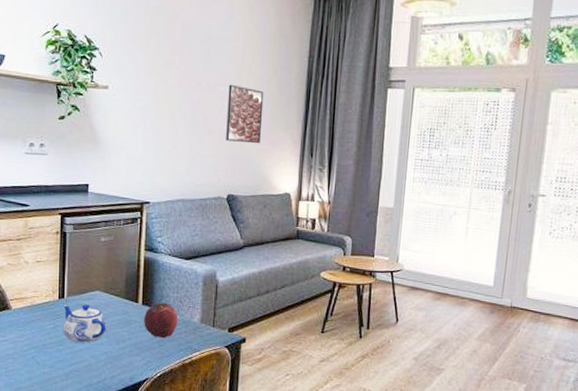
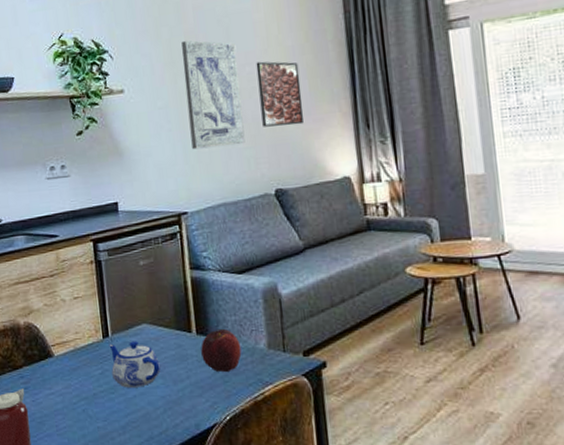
wall art: none [162,53,214,152] -> present [182,40,245,150]

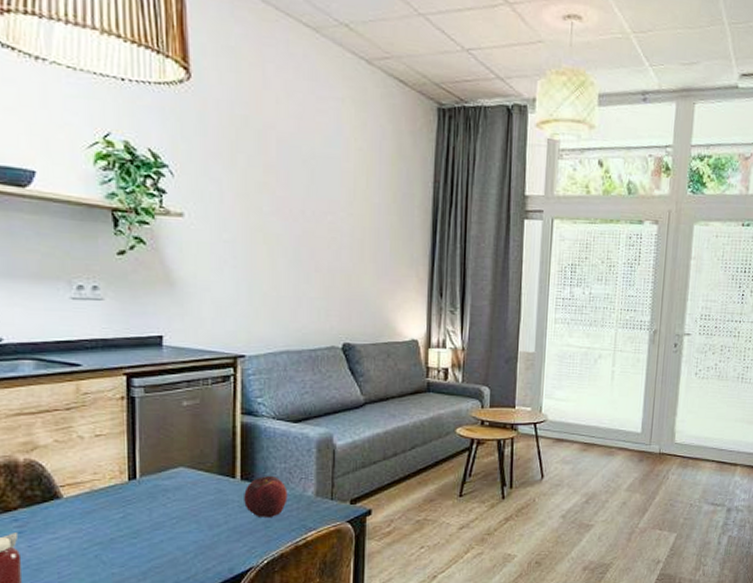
teapot: present [109,341,161,388] -> none [135,484,195,532]
wall art: present [182,40,245,150] -> none [258,173,320,294]
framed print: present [256,61,304,127] -> none [338,212,383,283]

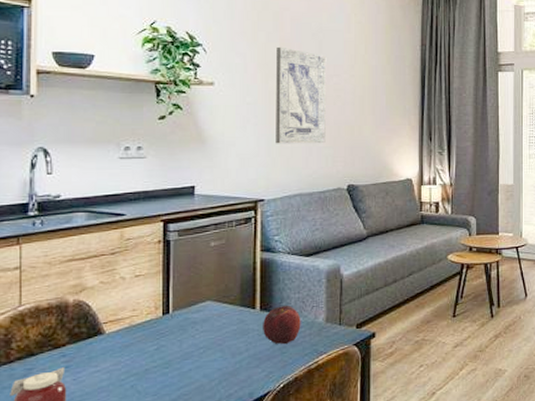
wall art: none [258,173,320,294] -> present [275,46,327,144]

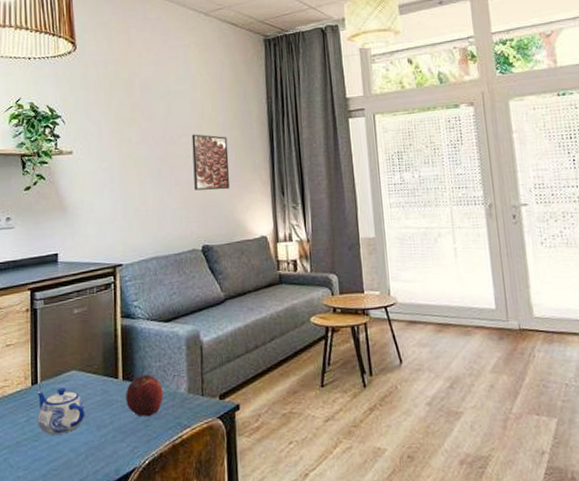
teapot: none [168,317,220,362] -> present [37,387,85,435]
wall art: present [275,46,327,144] -> none [128,112,179,208]
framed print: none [343,75,379,132] -> present [191,134,230,190]

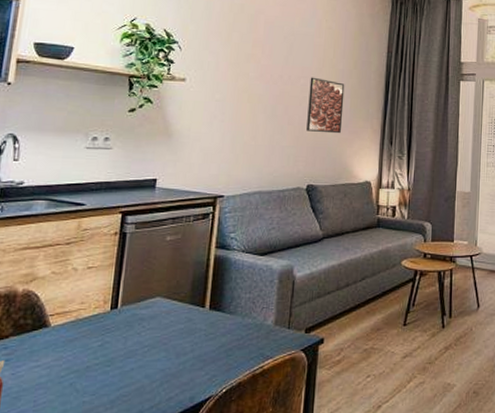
teapot: present [37,387,85,435] -> none [112,314,166,360]
fruit: present [126,374,164,417] -> none [210,305,250,347]

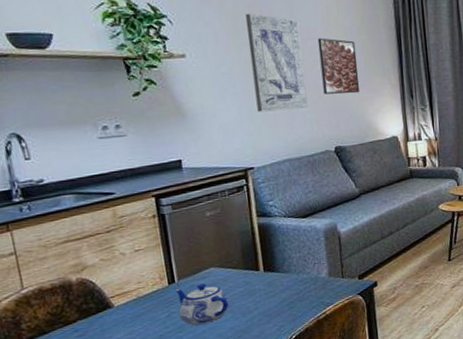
teapot: none [112,314,166,360] -> present [175,283,229,326]
wall art: none [240,47,296,143] -> present [246,13,308,112]

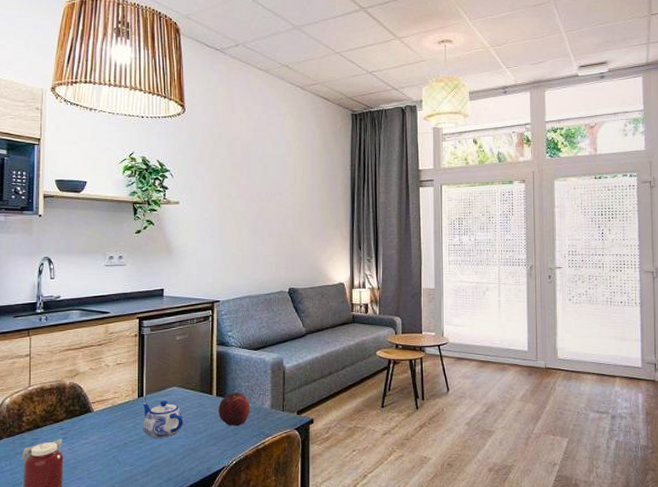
wall art: present [246,13,308,112] -> none [228,170,271,253]
fruit: none [268,264,306,301] -> present [219,392,250,427]
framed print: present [317,38,360,94] -> none [284,193,315,242]

